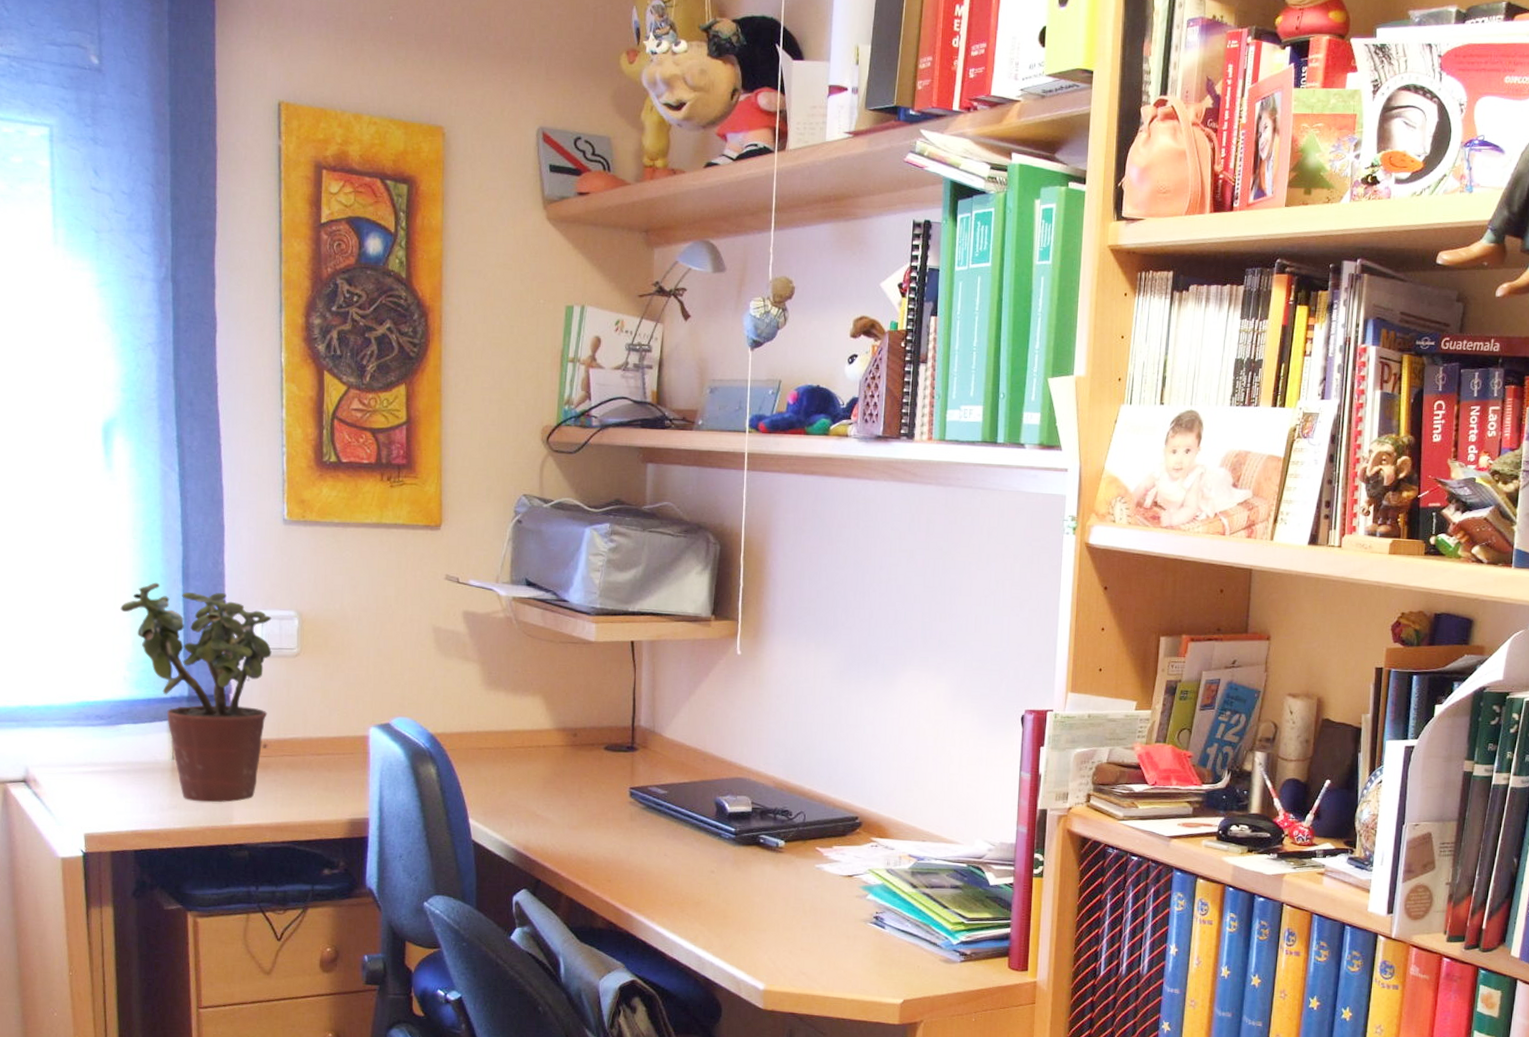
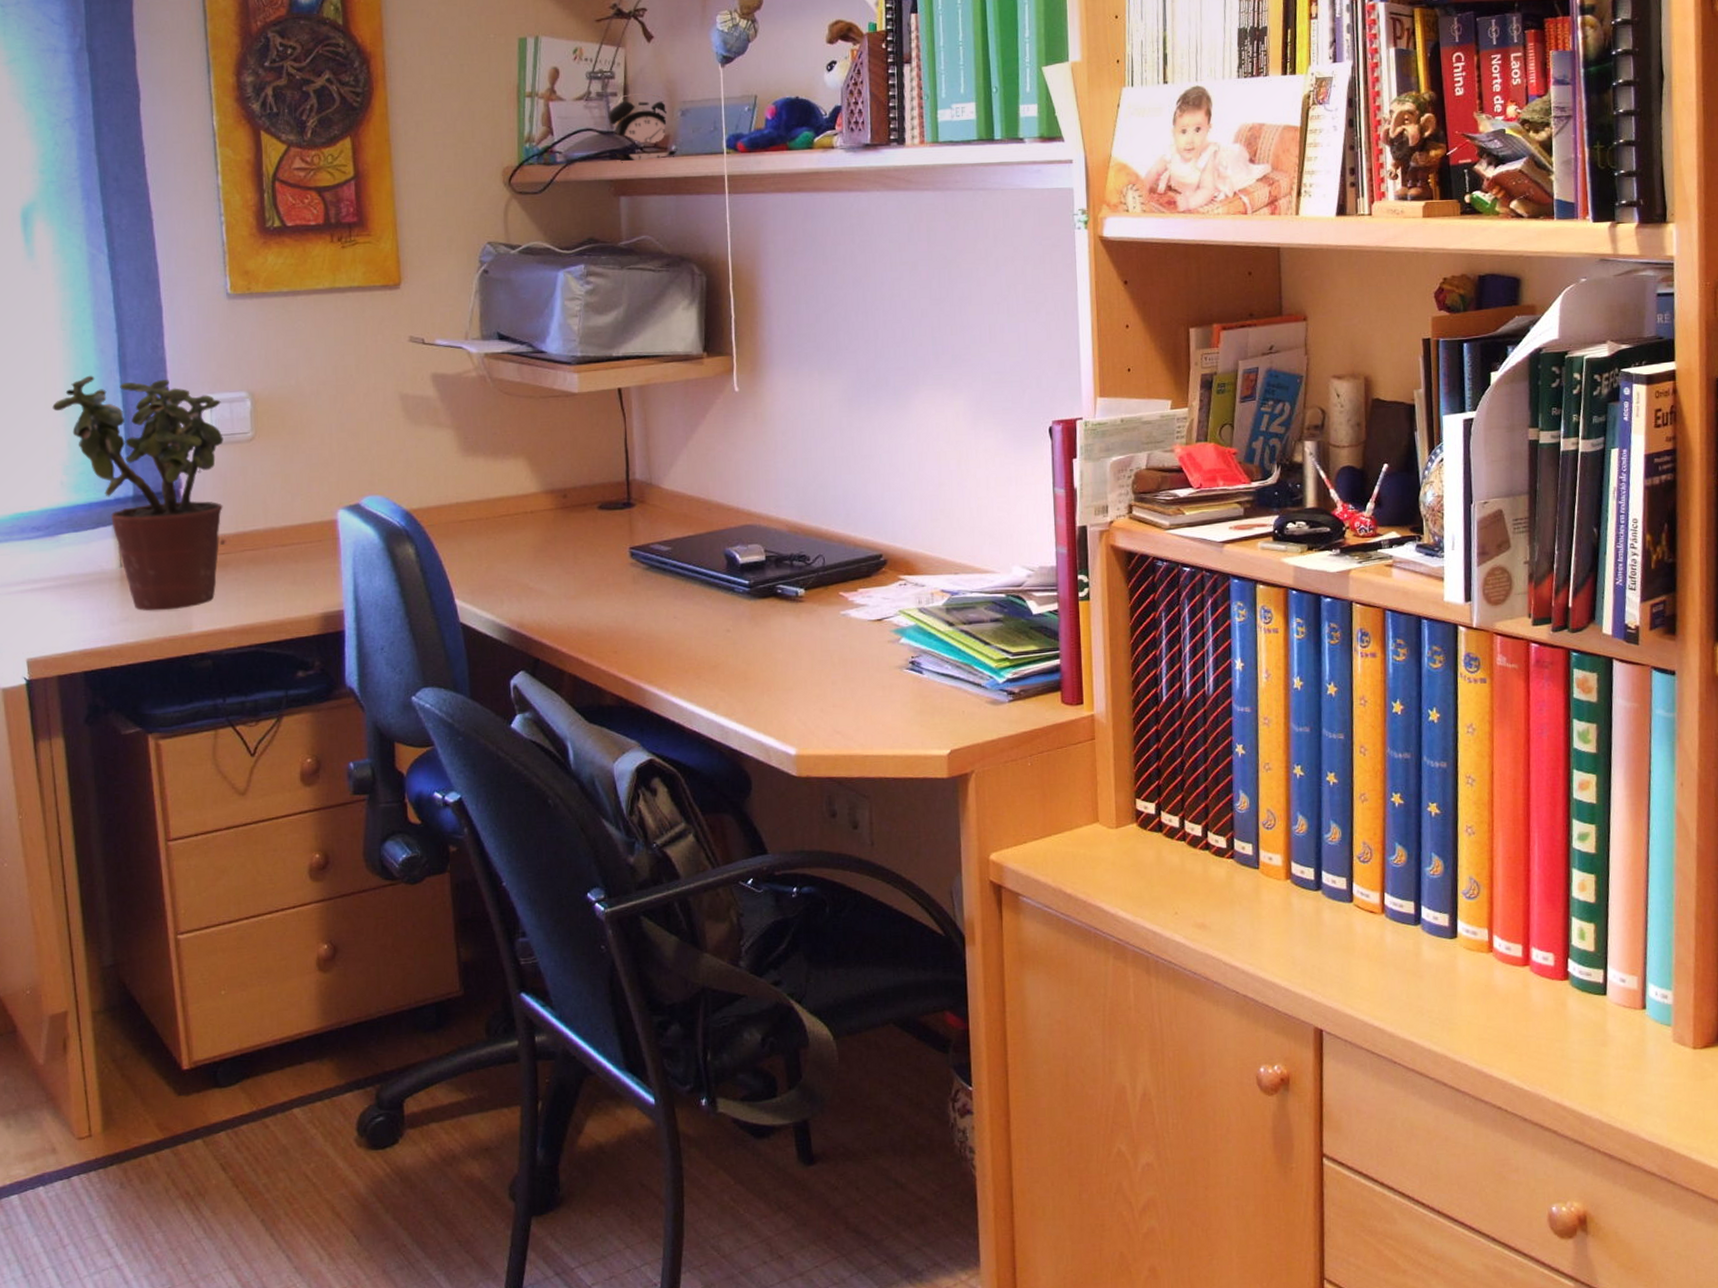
alarm clock: none [642,368,704,432] -> present [608,93,677,163]

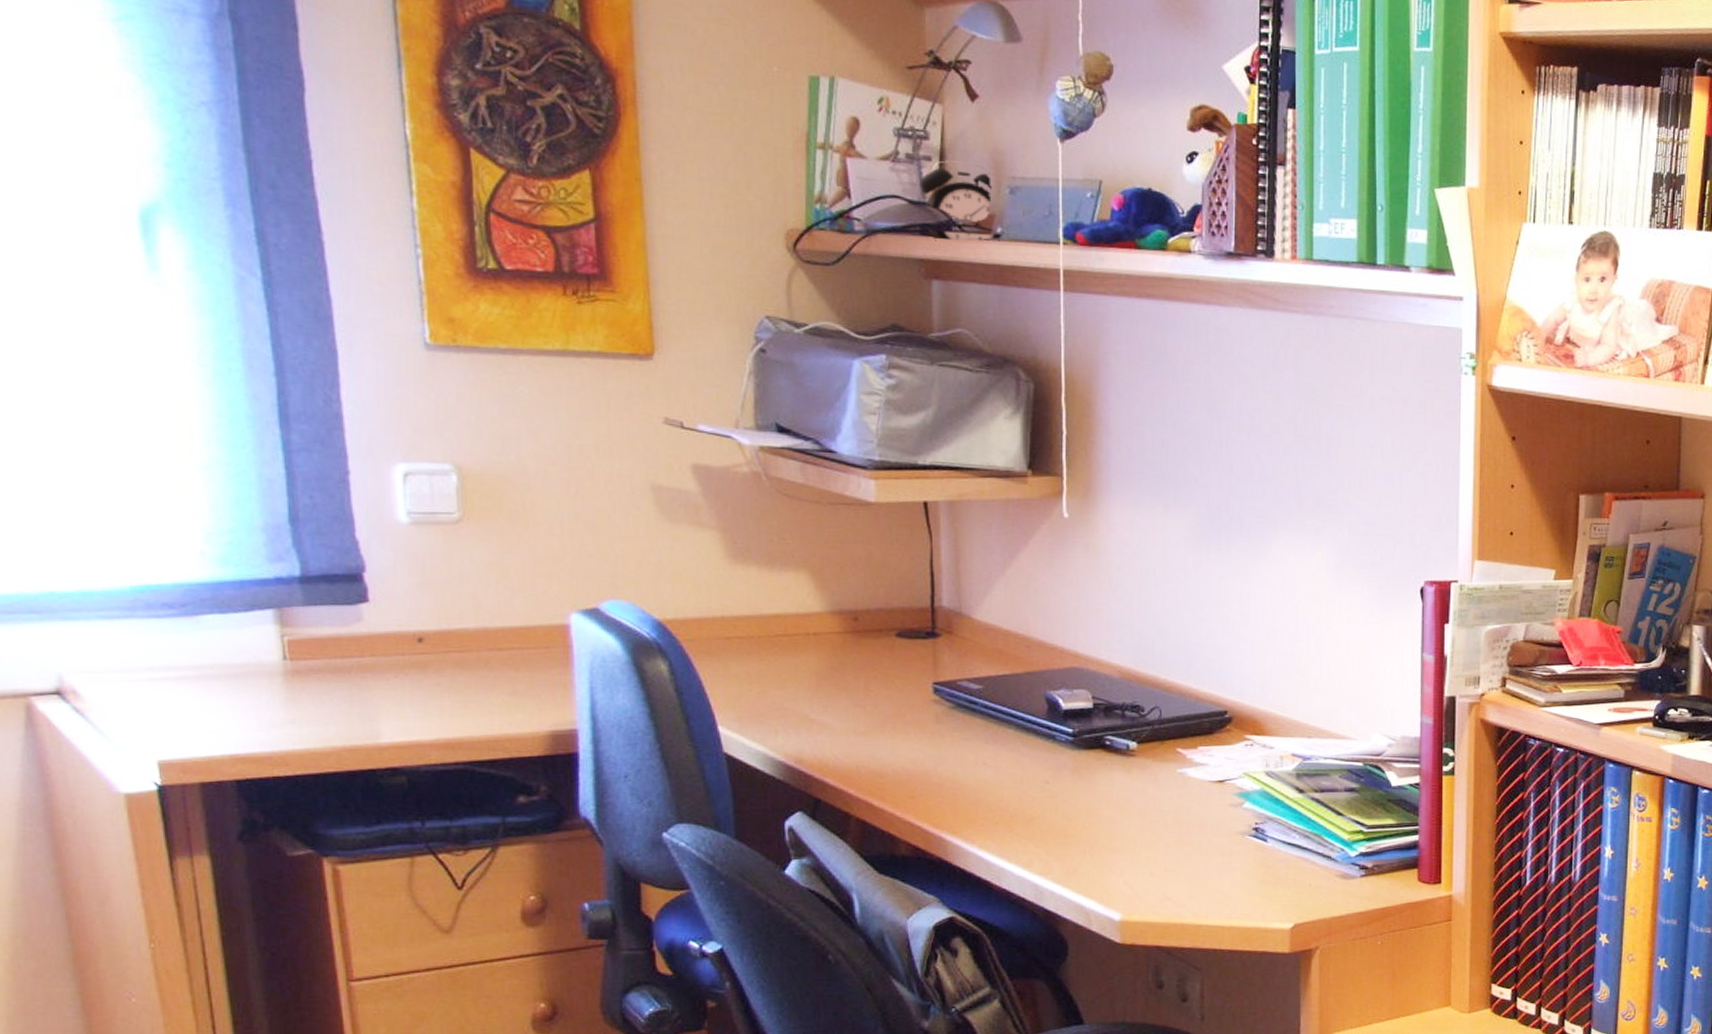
potted plant: present [52,375,223,611] -> none [187,425,421,715]

